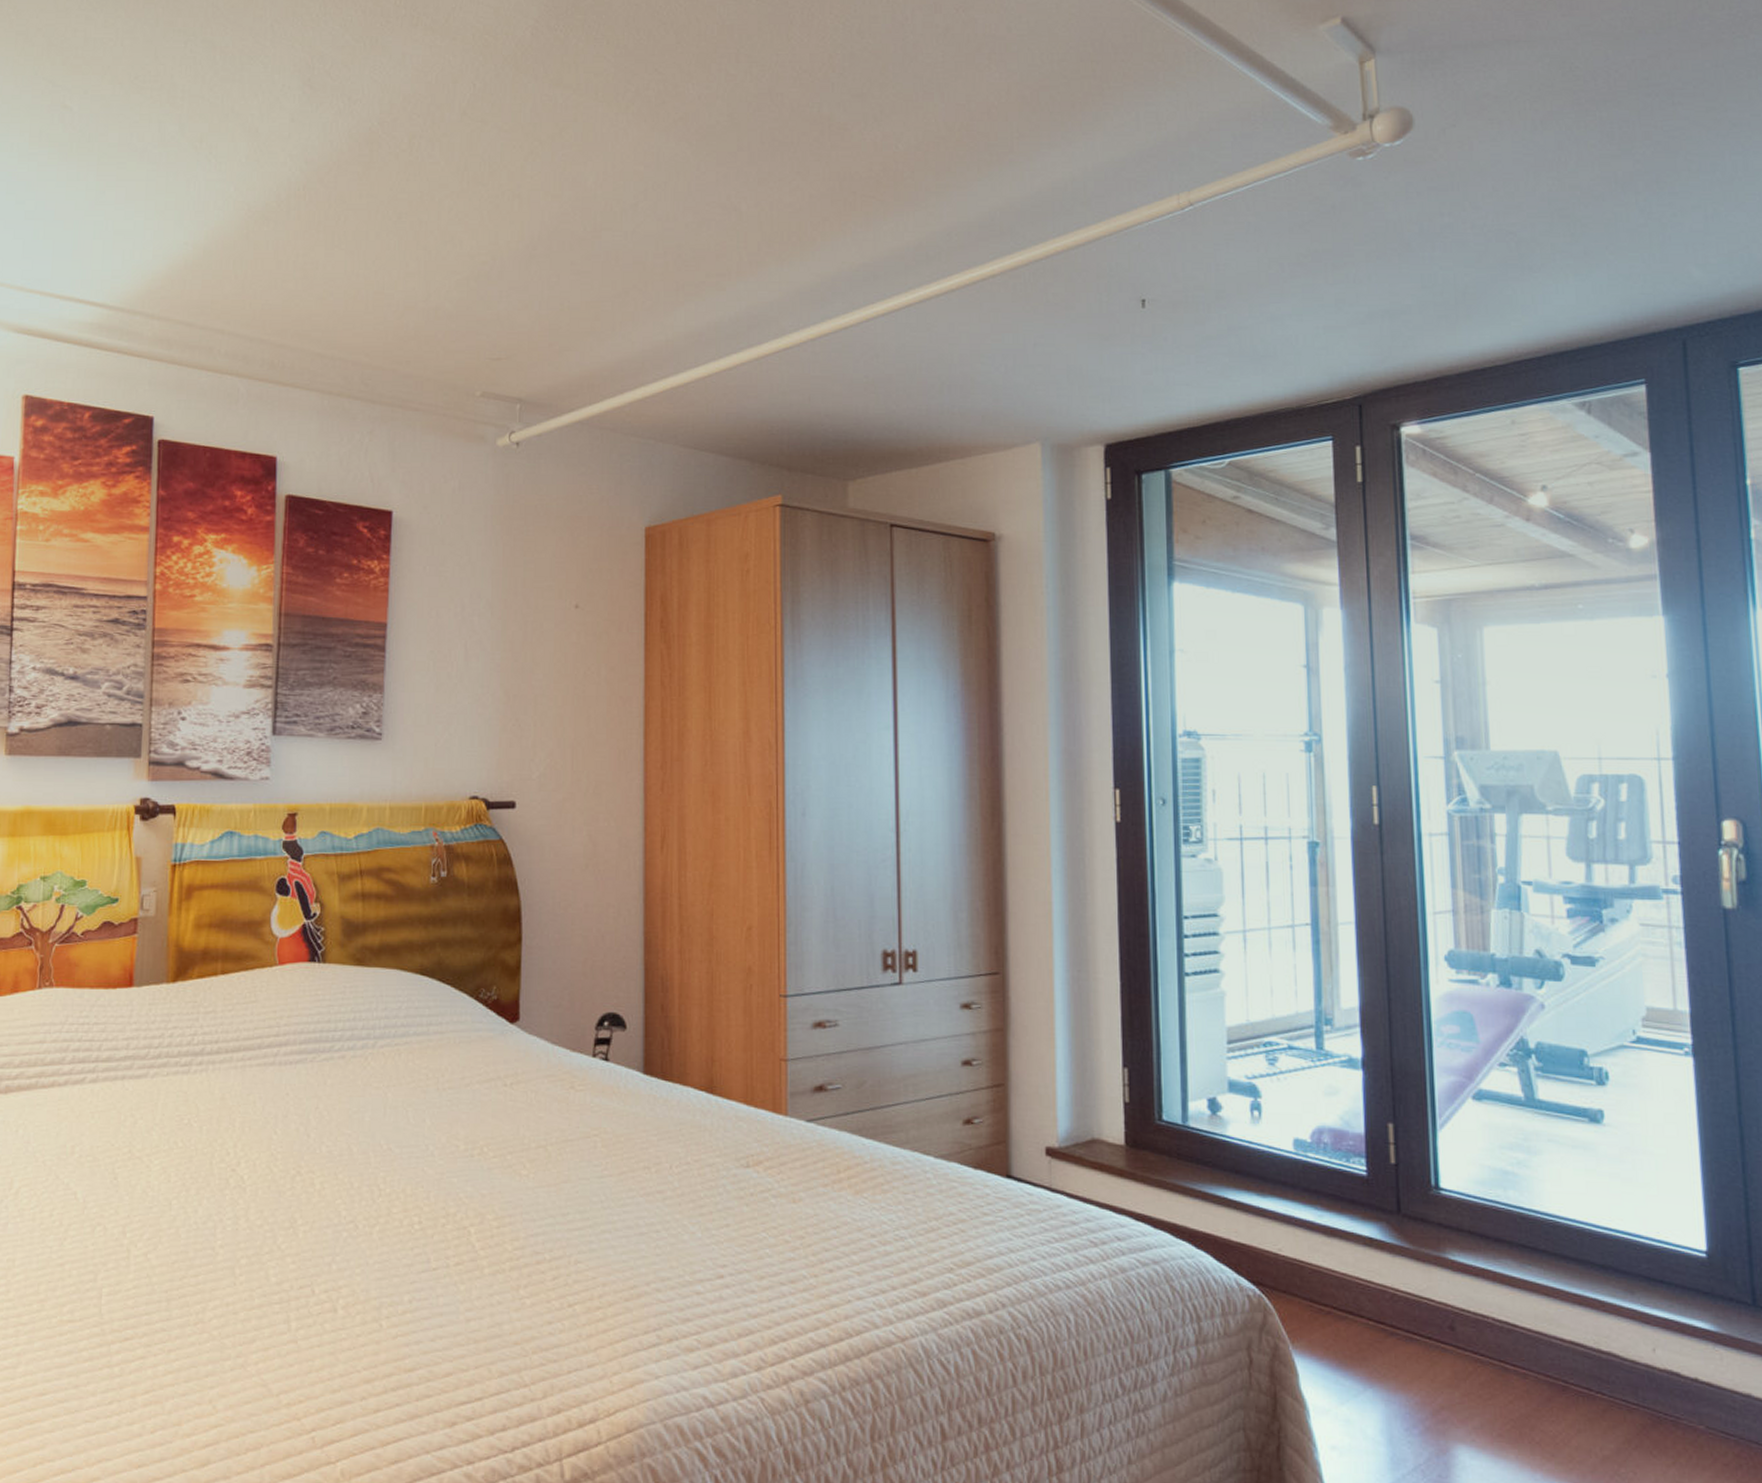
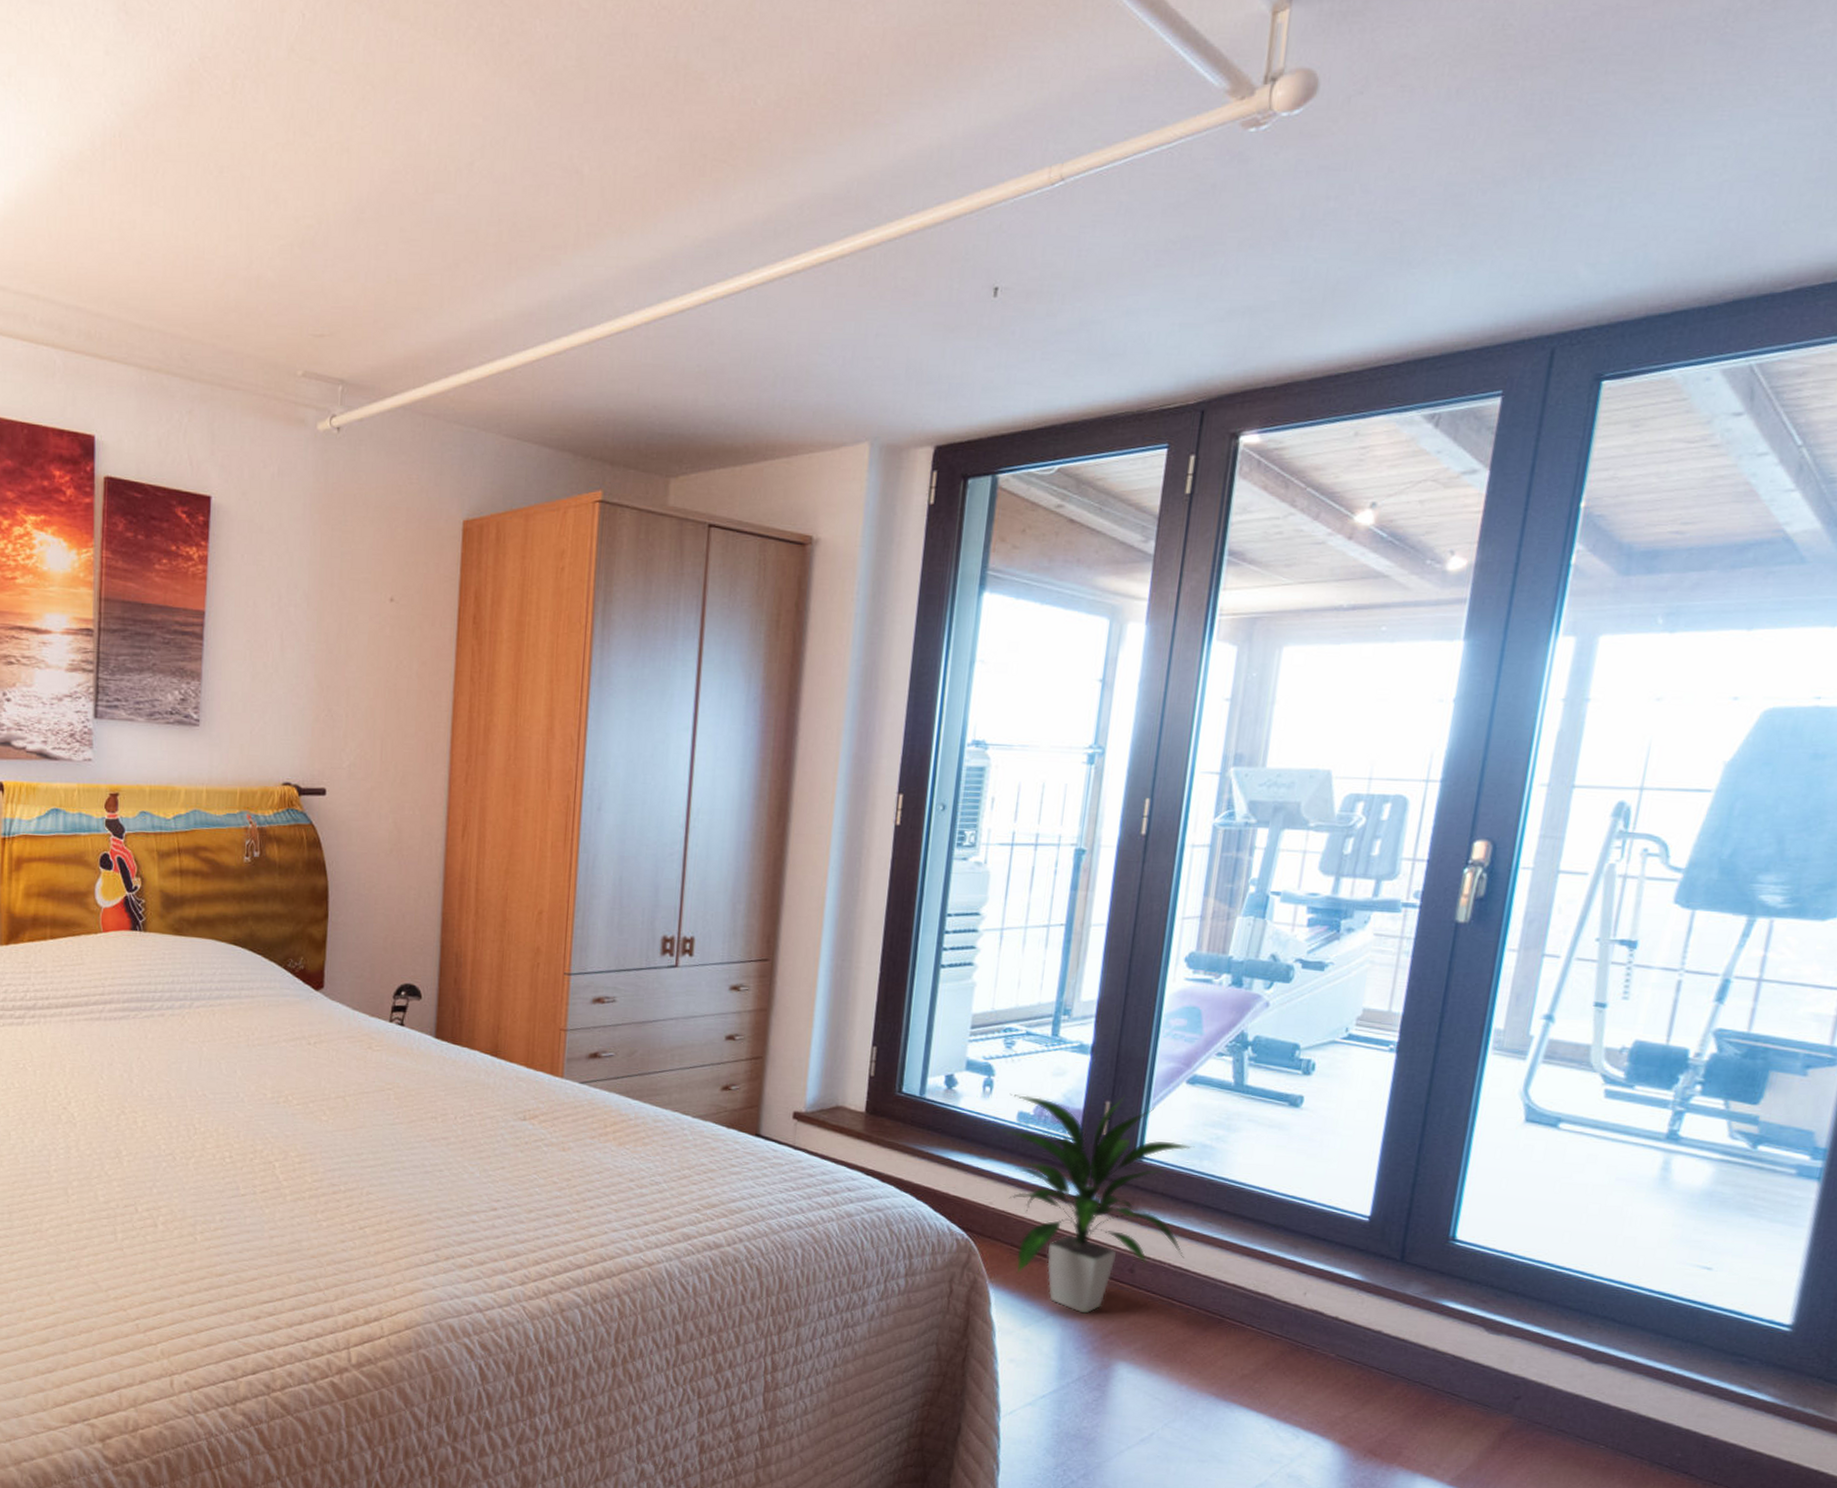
indoor plant: none [1279,1117,1509,1384] -> present [1002,1093,1195,1314]

